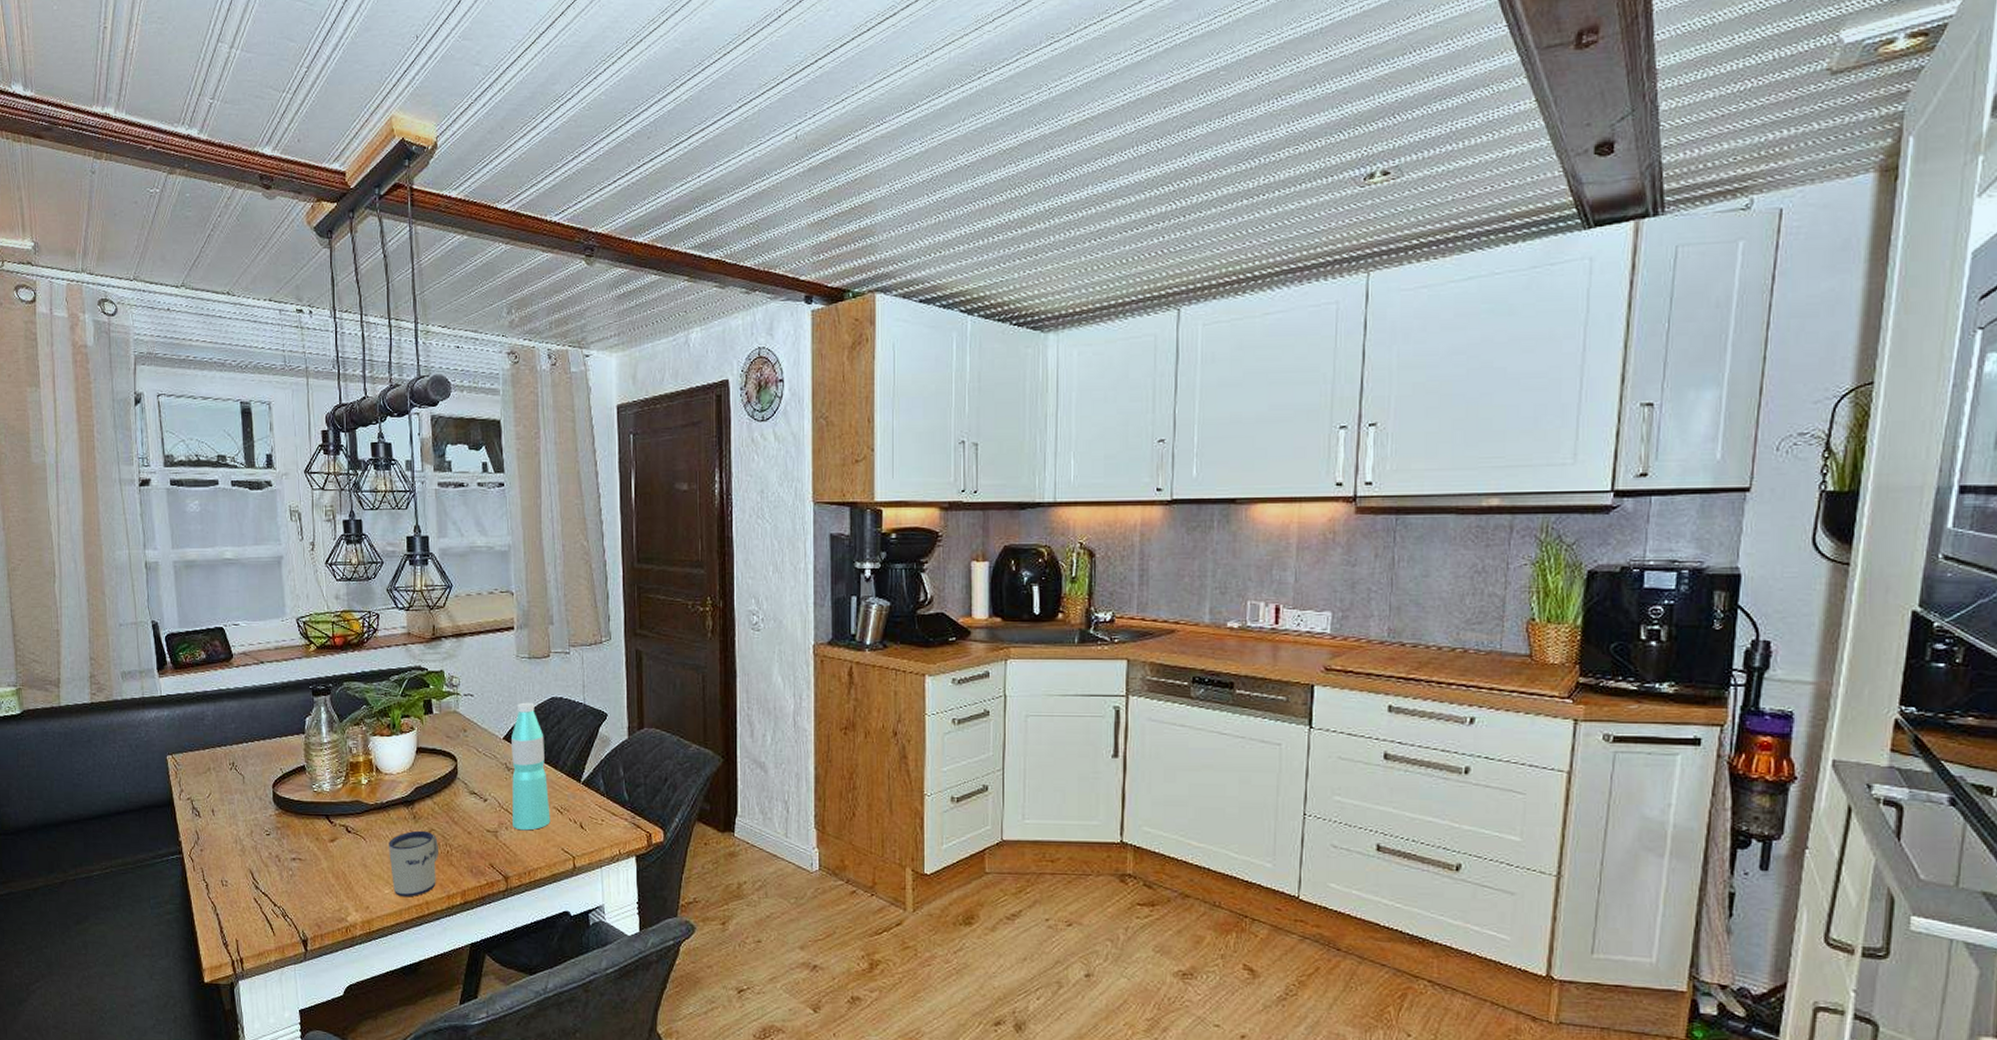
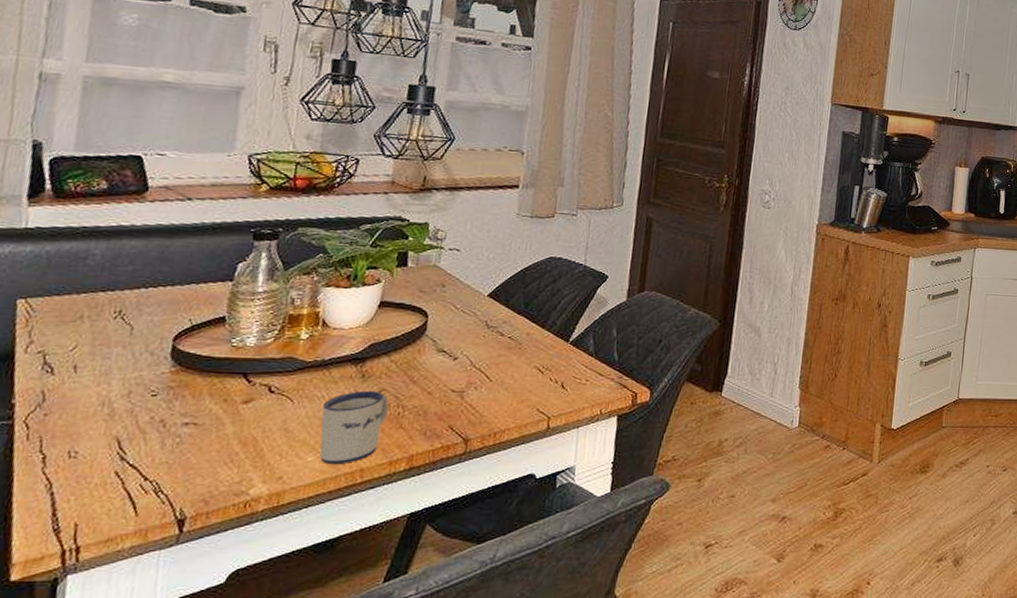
water bottle: present [511,702,551,831] -> none [483,260,536,391]

